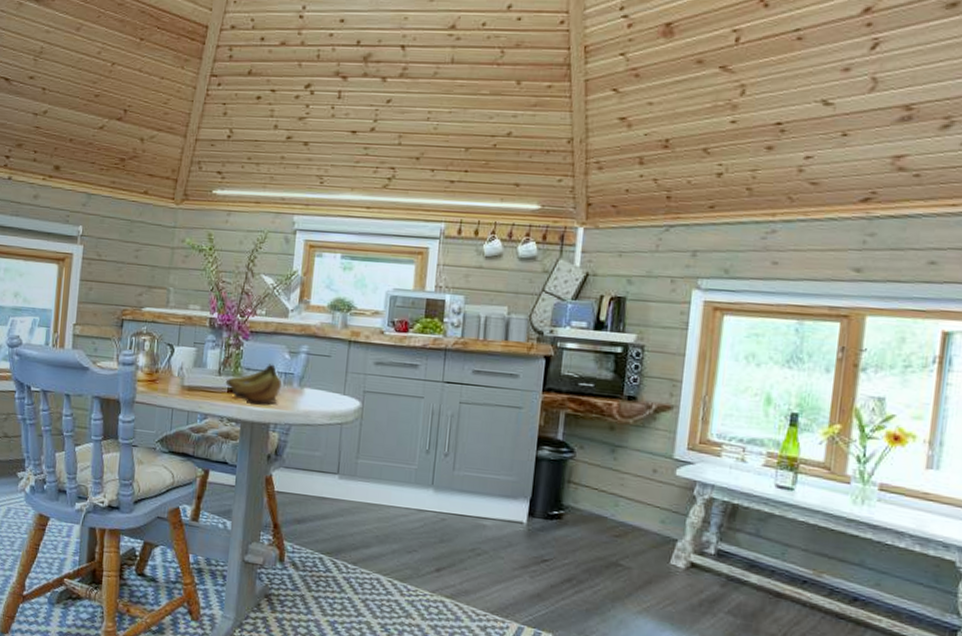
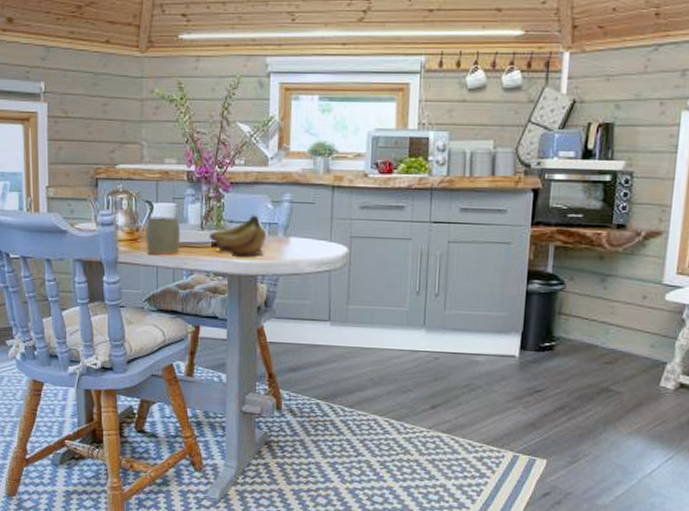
mug: none [163,359,199,398] -> present [144,215,181,255]

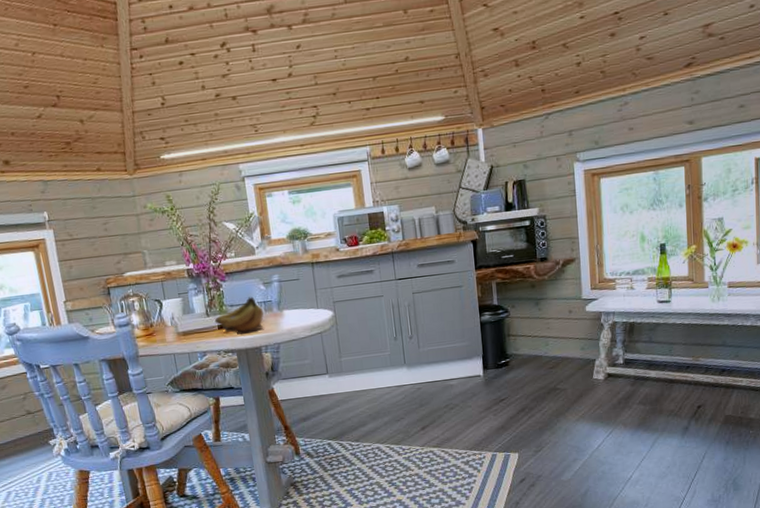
mug: present [144,215,181,255] -> none [158,310,191,345]

